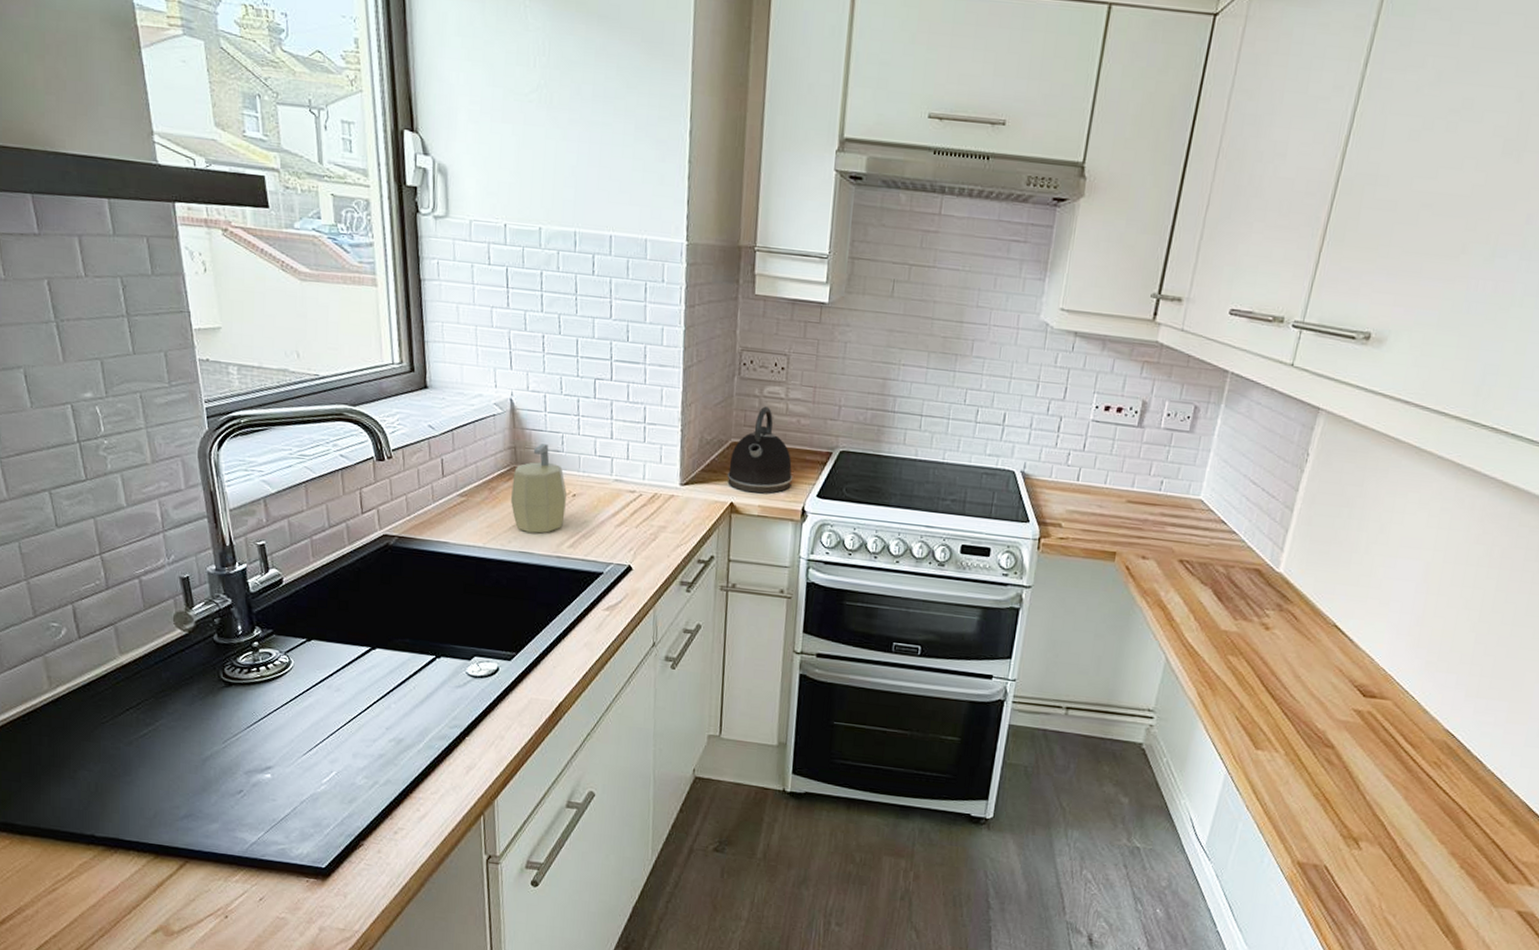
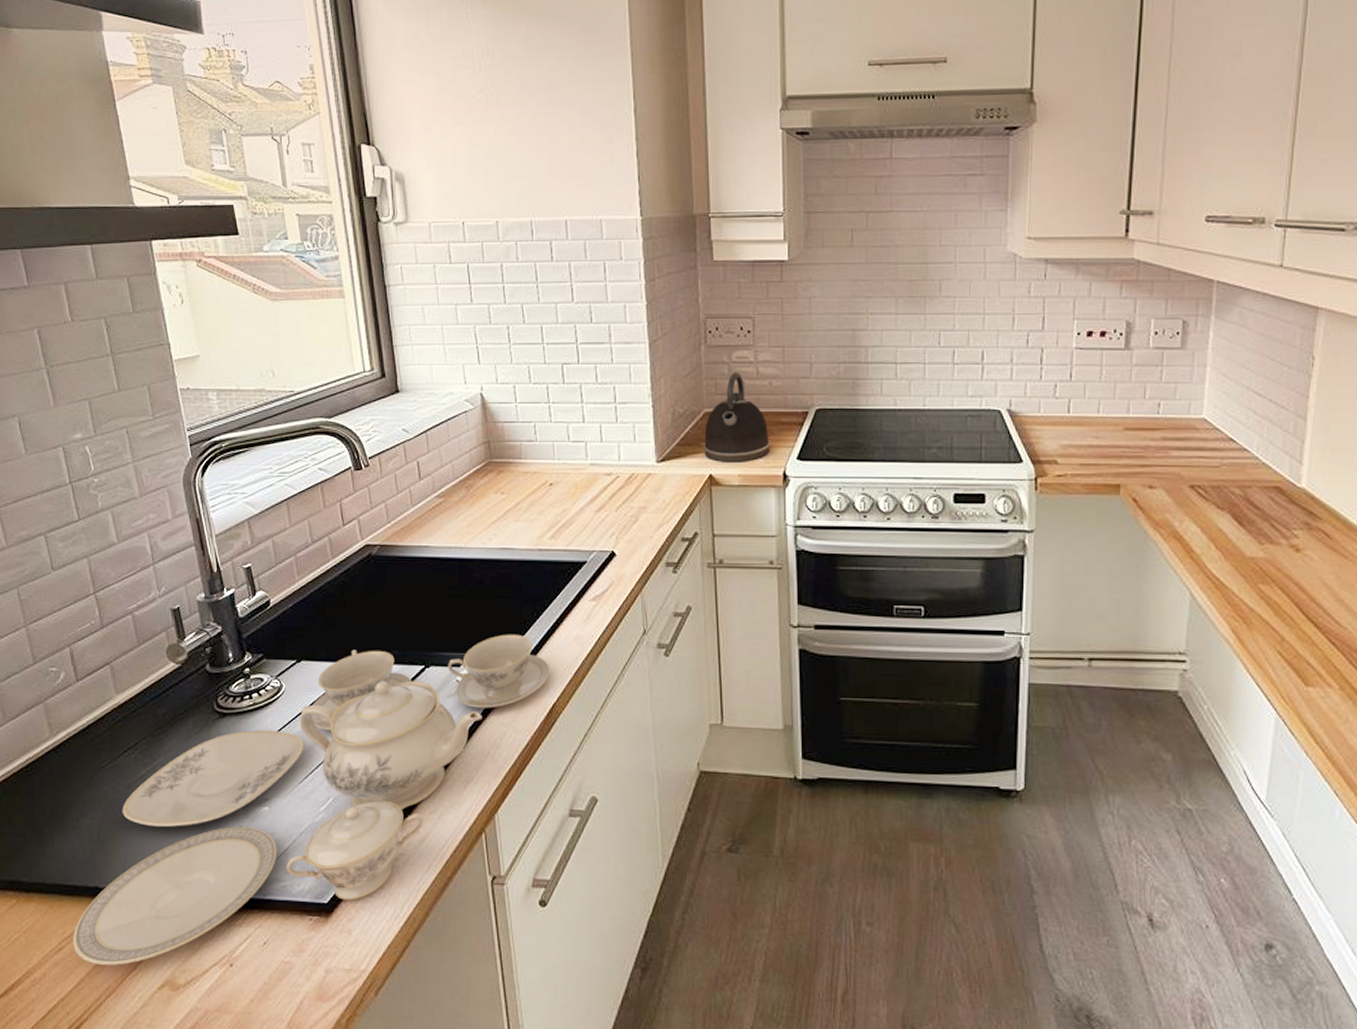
tea set: none [67,634,559,909] -> present [73,634,549,966]
soap dispenser: present [511,444,568,534] -> none [489,435,544,529]

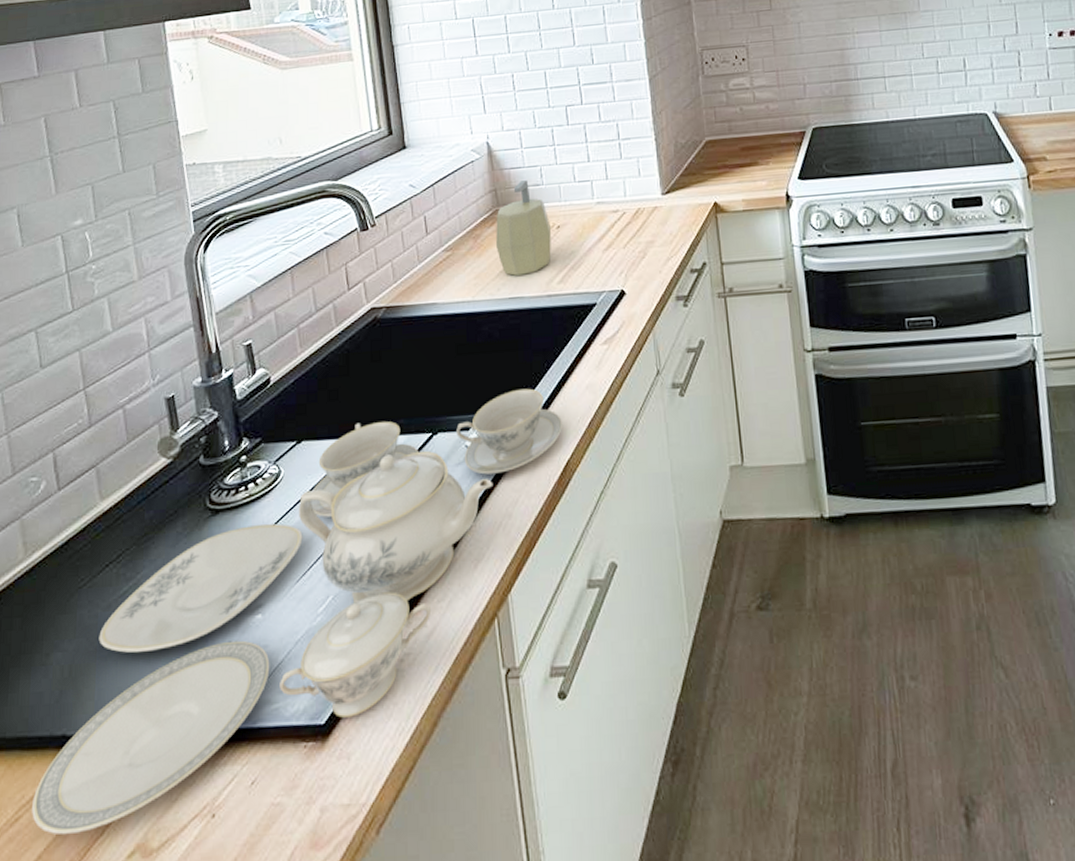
soap dispenser: none [489,435,544,529] -> present [496,180,552,277]
kettle: present [703,372,771,462] -> none [706,99,772,189]

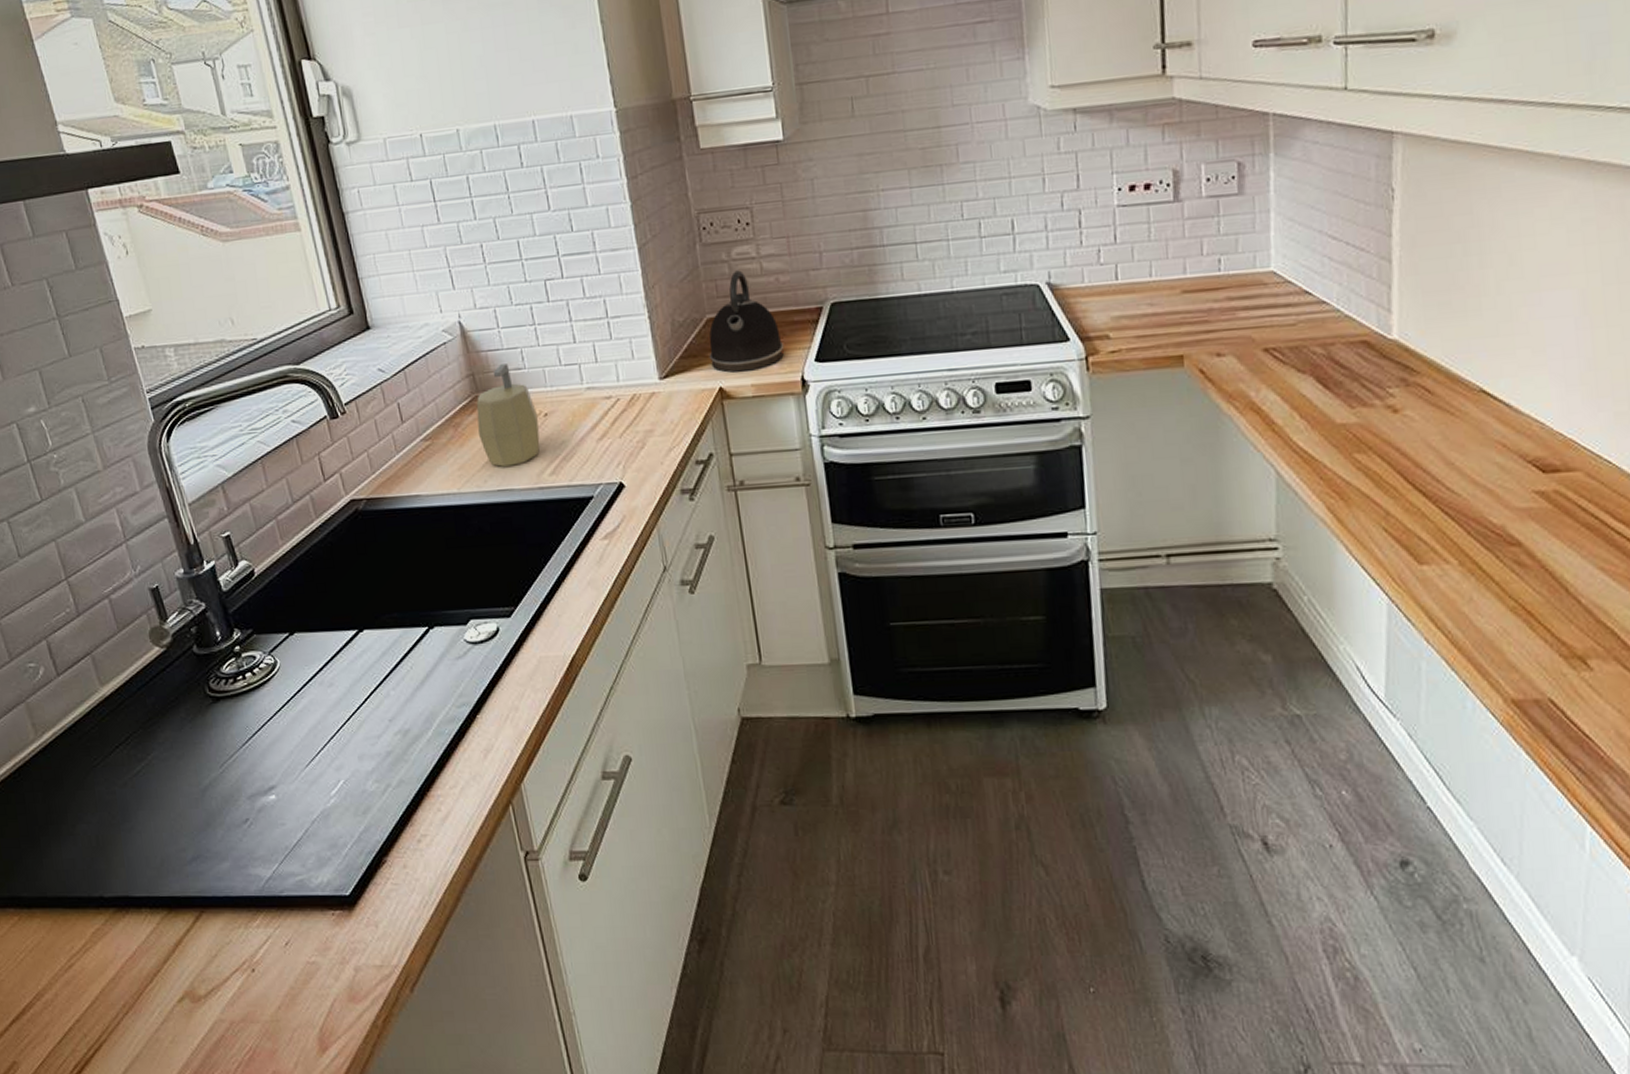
tea set: present [32,388,562,836] -> none [81,583,565,981]
kettle: none [706,99,772,189] -> present [709,270,785,373]

